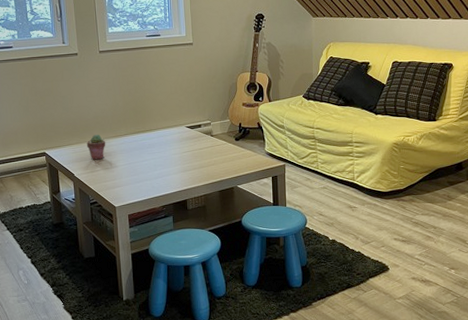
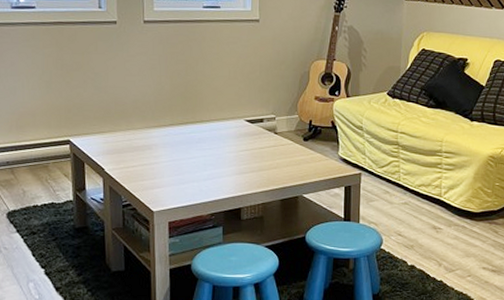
potted succulent: present [86,135,106,160] -> none [121,122,146,153]

